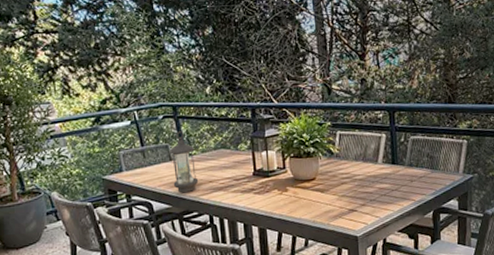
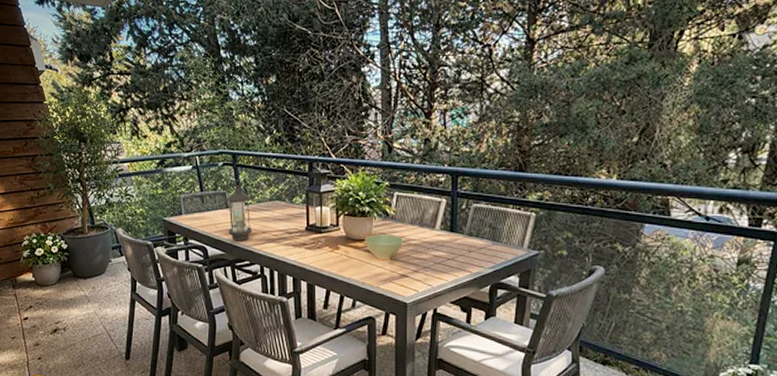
bowl: none [312,172,350,198] -> present [365,234,404,261]

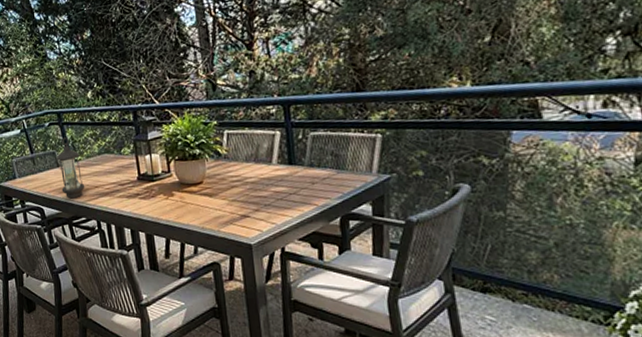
bowl: present [365,234,404,261] -> none [199,175,241,203]

